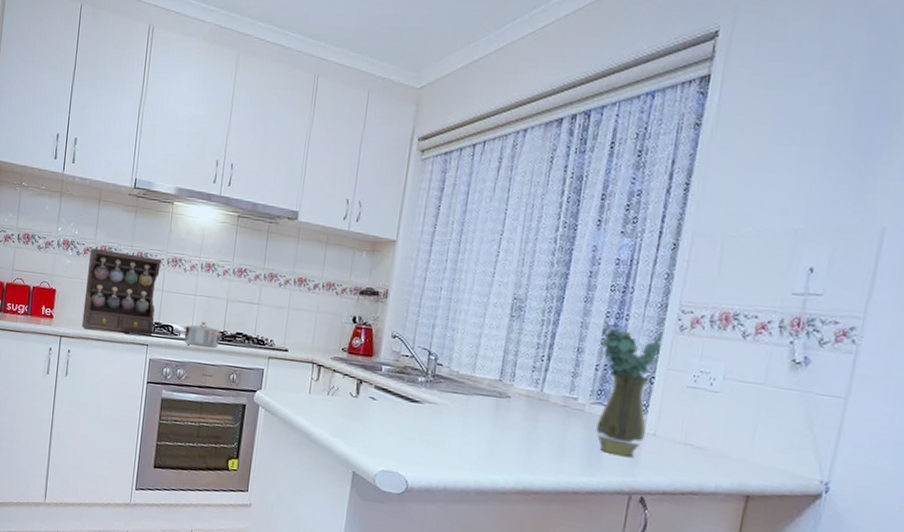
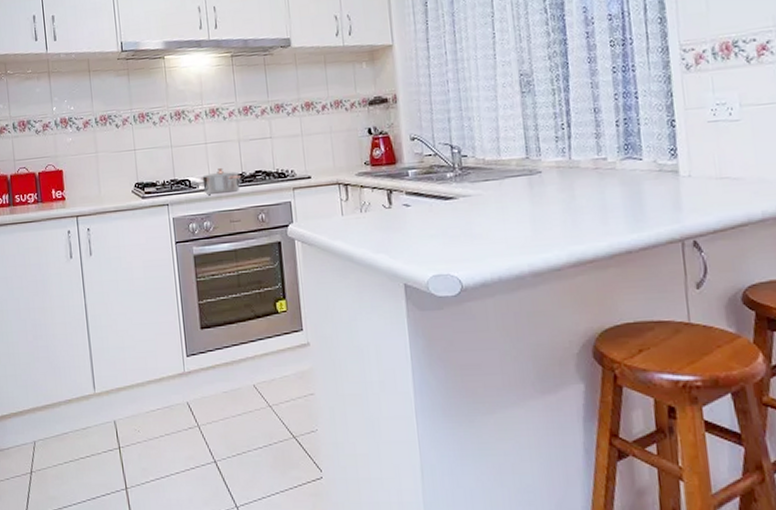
spice rack: present [82,247,161,336] -> none [90,115,170,203]
vase: present [596,319,662,457] -> none [612,75,681,206]

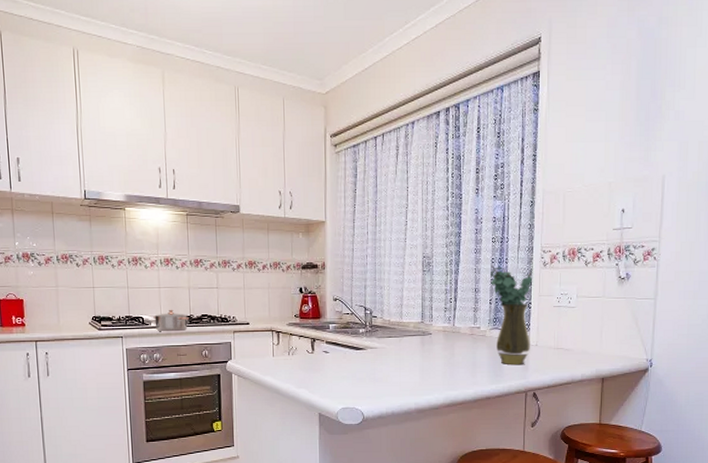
vase: none [612,75,681,206] -> present [491,264,533,365]

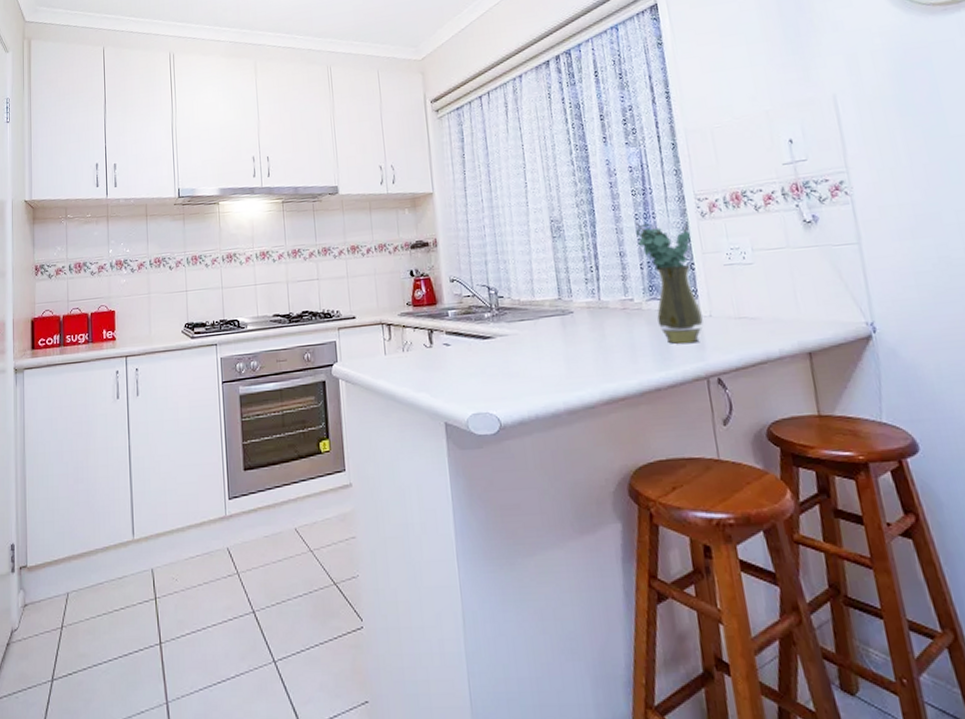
cooking pot: present [153,309,190,332] -> none [249,308,289,335]

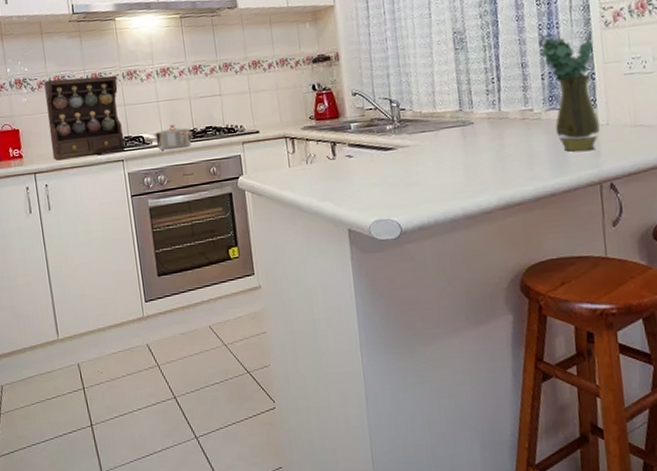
spice rack: none [144,258,219,344] -> present [44,75,125,161]
cooking pot: none [249,308,289,335] -> present [154,124,194,151]

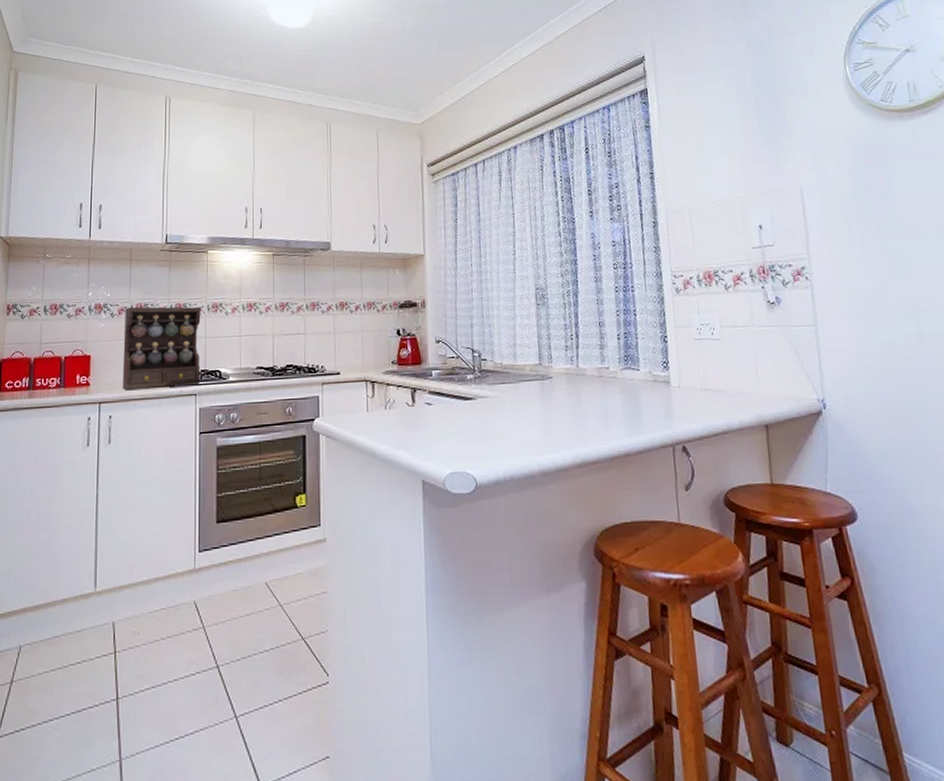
cooking pot: present [154,124,194,151] -> none [232,360,273,387]
vase: present [538,32,600,152] -> none [614,293,672,413]

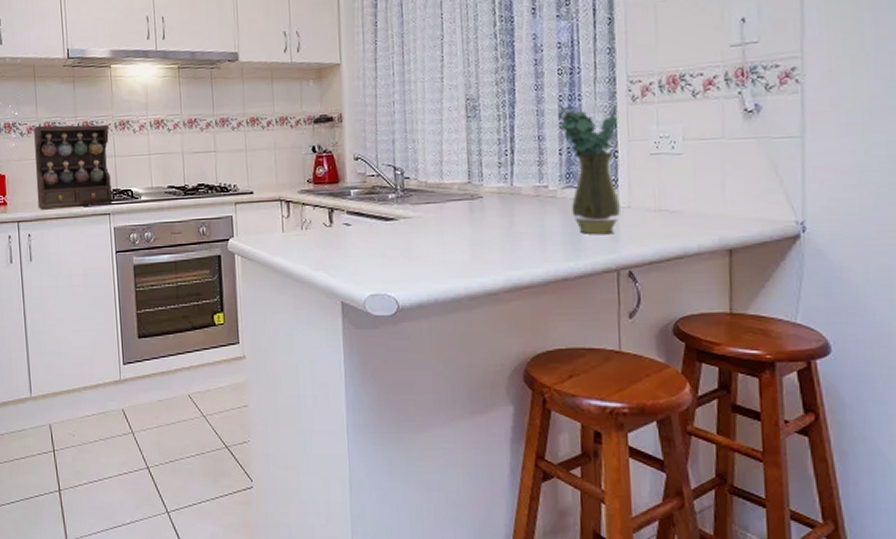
vase: none [614,293,672,413] -> present [558,103,620,235]

